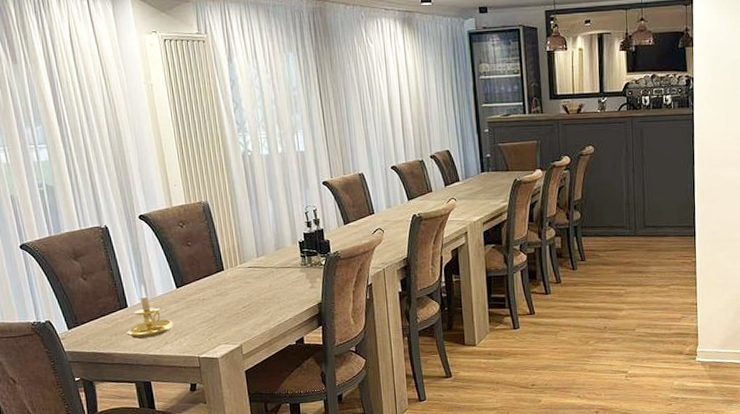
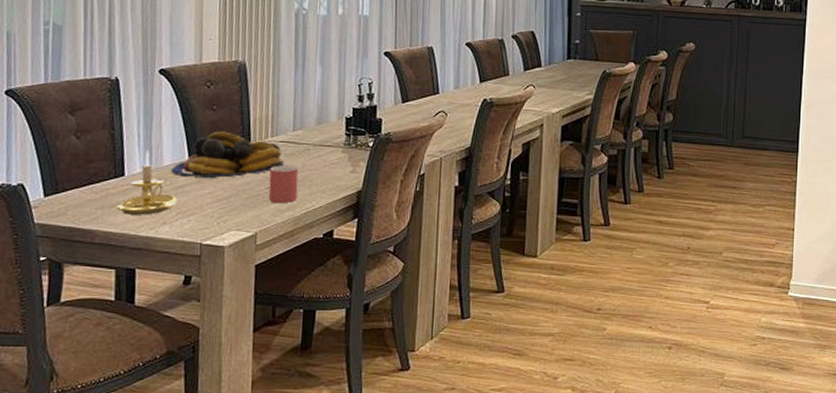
fruit bowl: none [164,263,254,304] -> present [172,131,284,178]
mug: none [244,287,270,319] -> present [268,165,299,204]

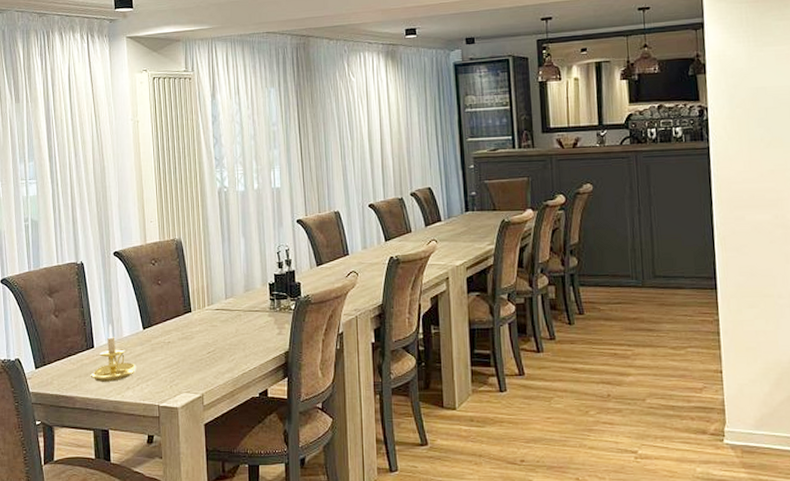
fruit bowl: present [172,131,284,178] -> none [131,303,220,346]
mug: present [268,165,299,204] -> none [209,331,234,367]

